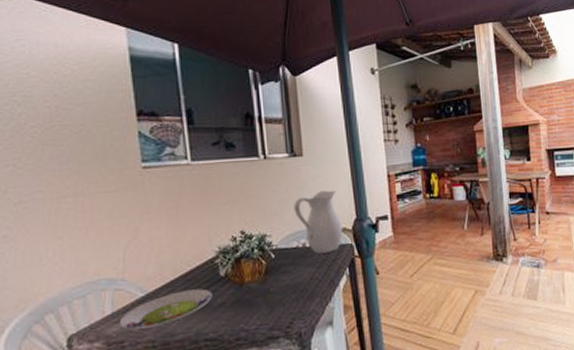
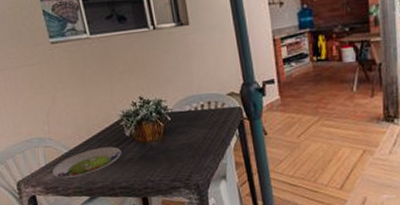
pitcher: present [294,190,343,254] -> none [184,56,232,117]

